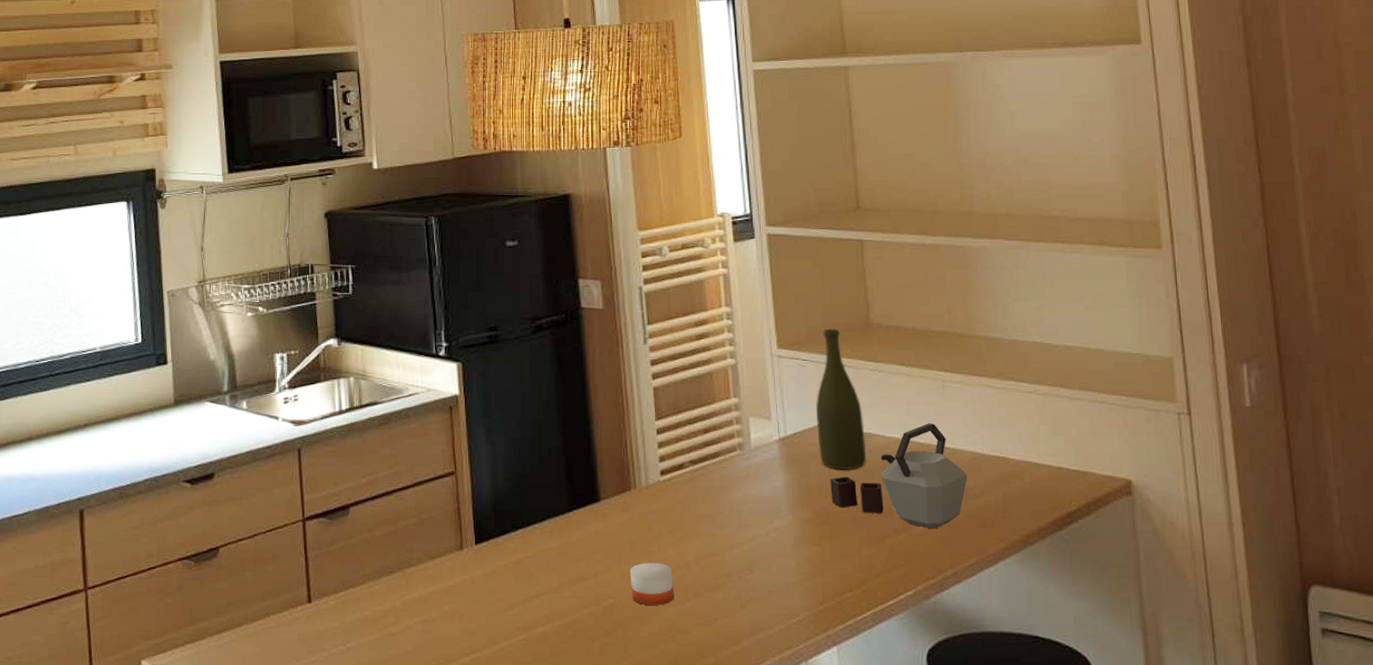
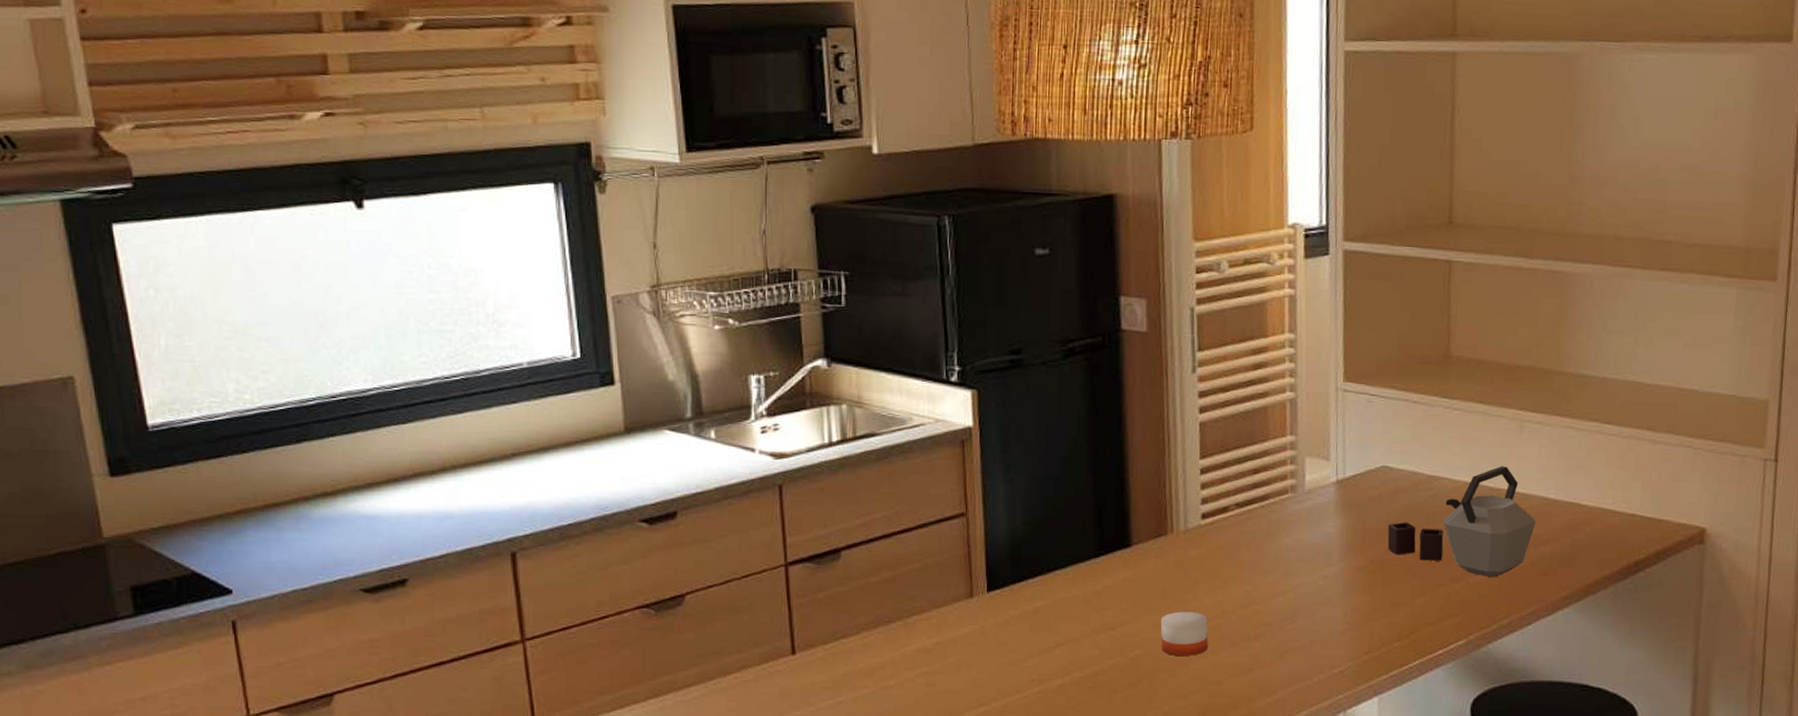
bottle: present [815,328,867,471] -> none [1378,360,1432,516]

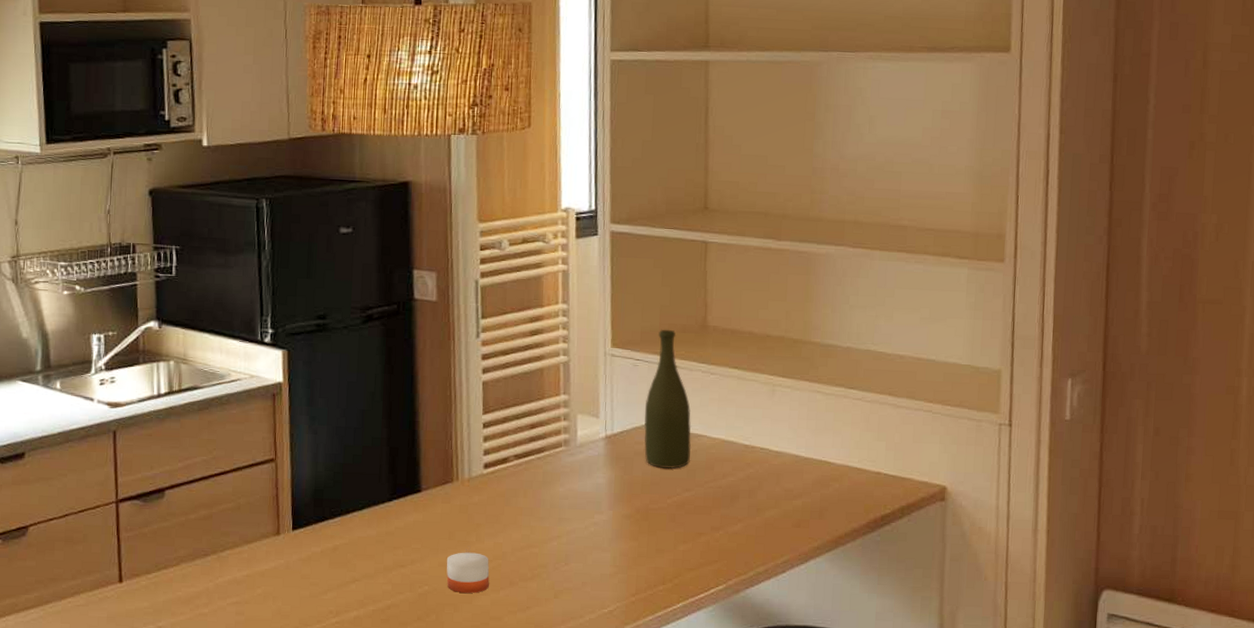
bottle: none [1378,360,1432,516] -> present [643,329,692,469]
kettle: present [1387,466,1537,577] -> none [652,426,789,527]

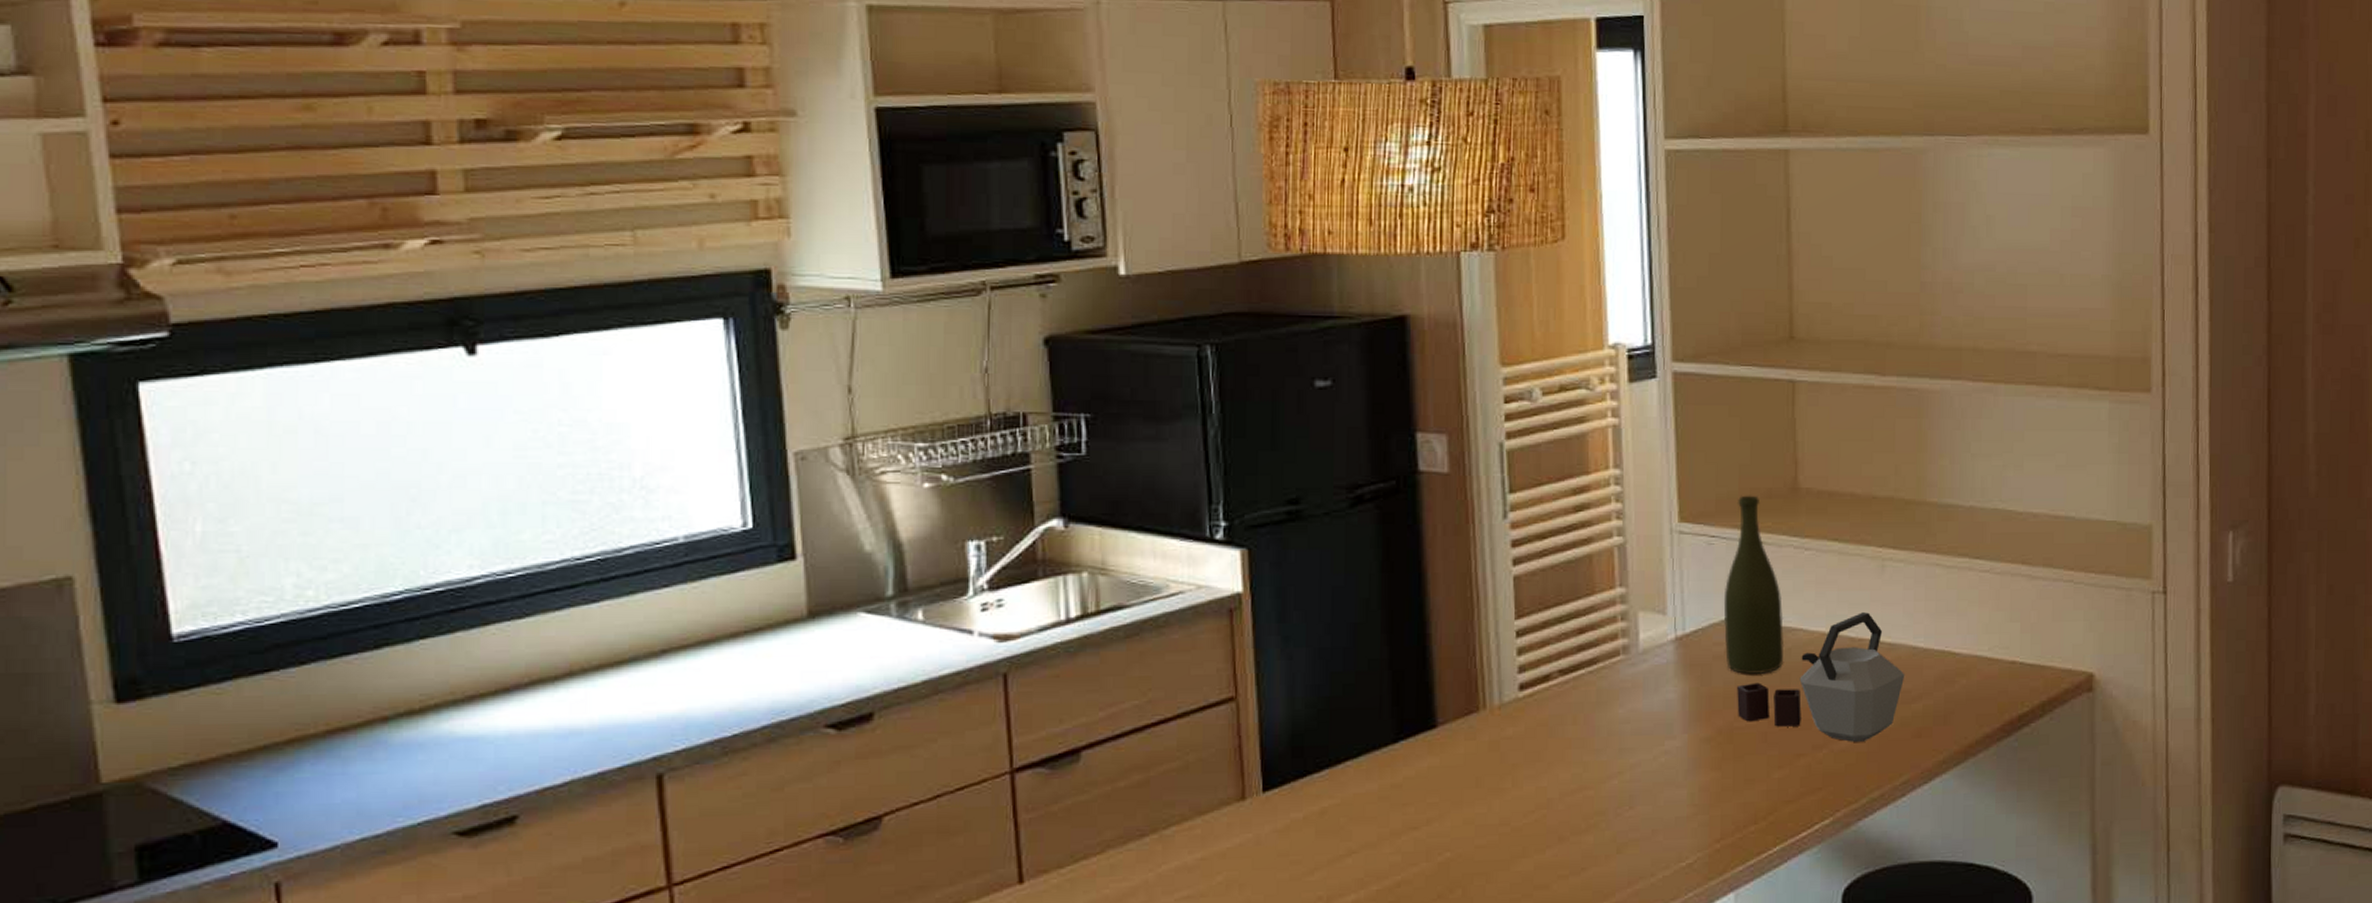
candle: present [446,551,490,593] -> none [1473,801,1532,857]
kettle: none [652,426,789,527] -> present [1737,612,1905,742]

